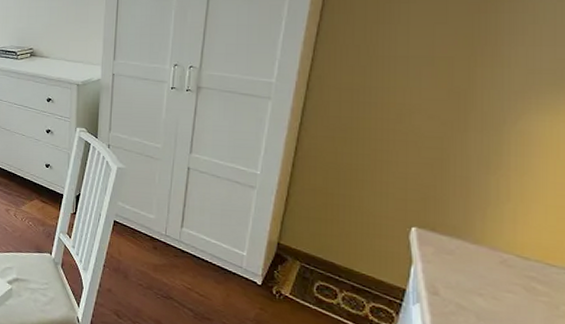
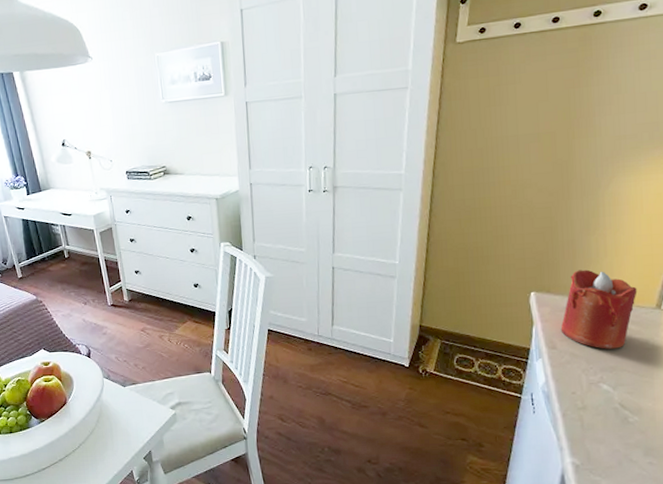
candle: none [445,211,547,309] -> present [560,269,637,349]

